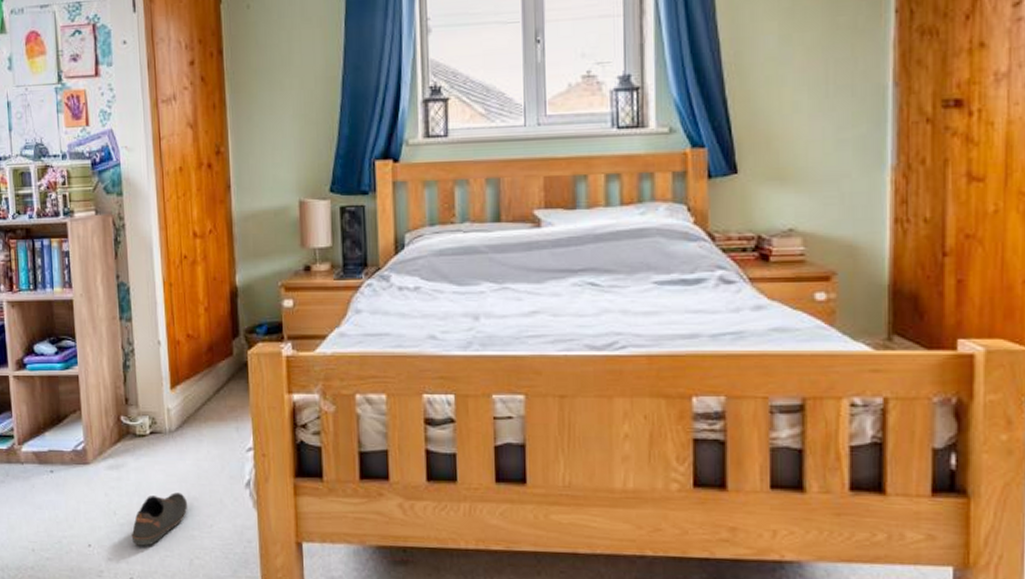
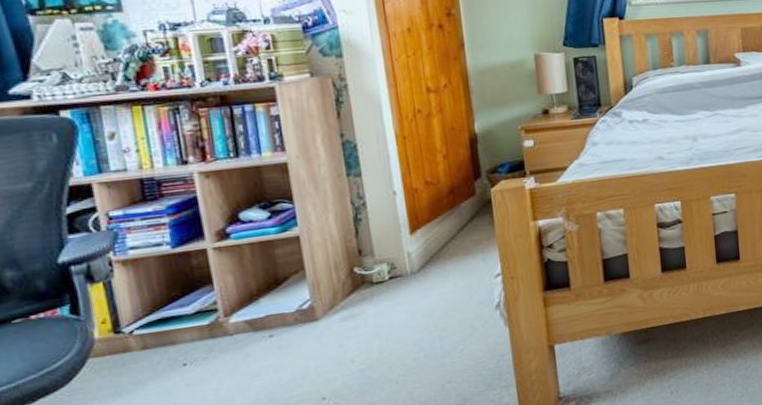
shoe: present [131,492,187,546] -> none [373,327,435,386]

